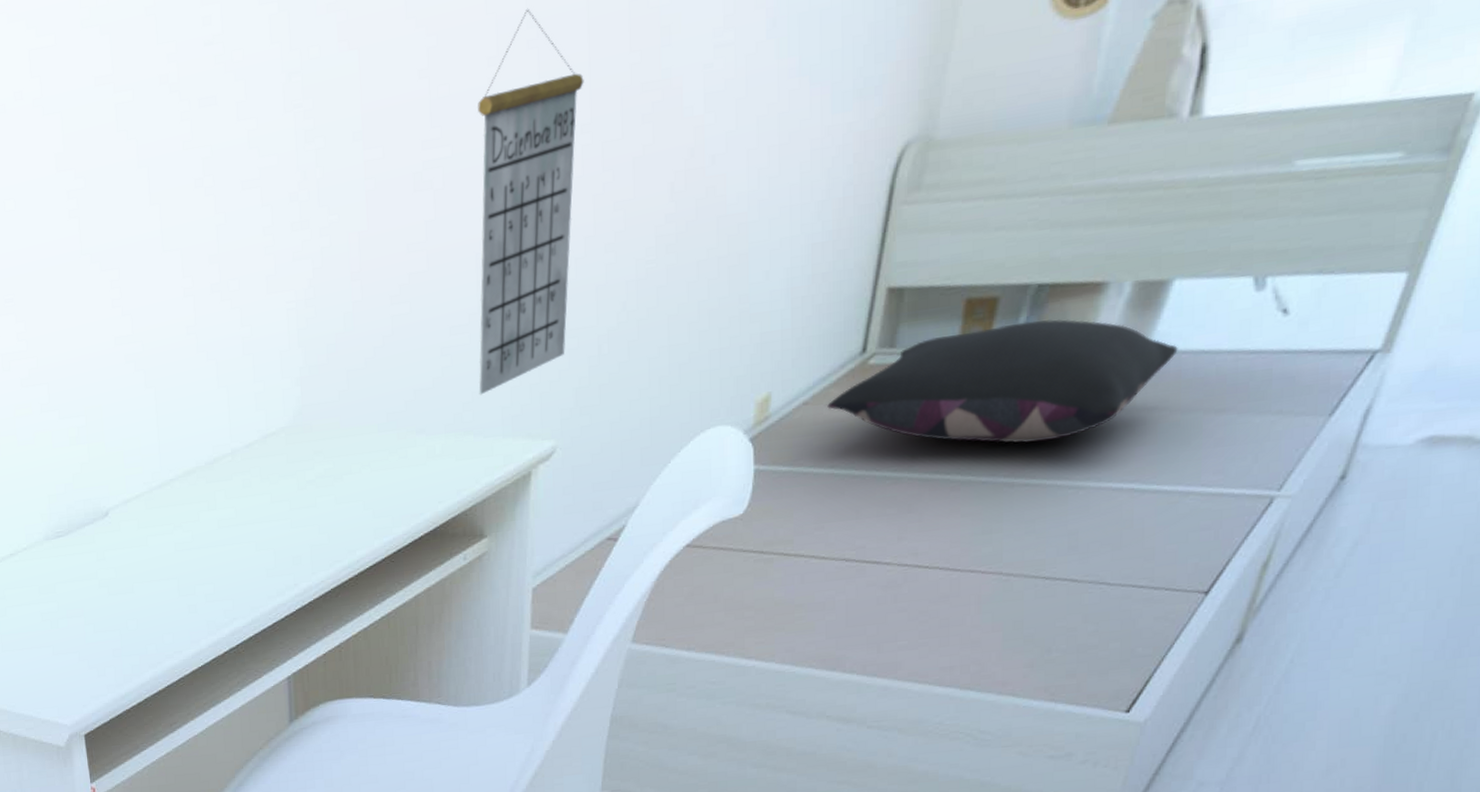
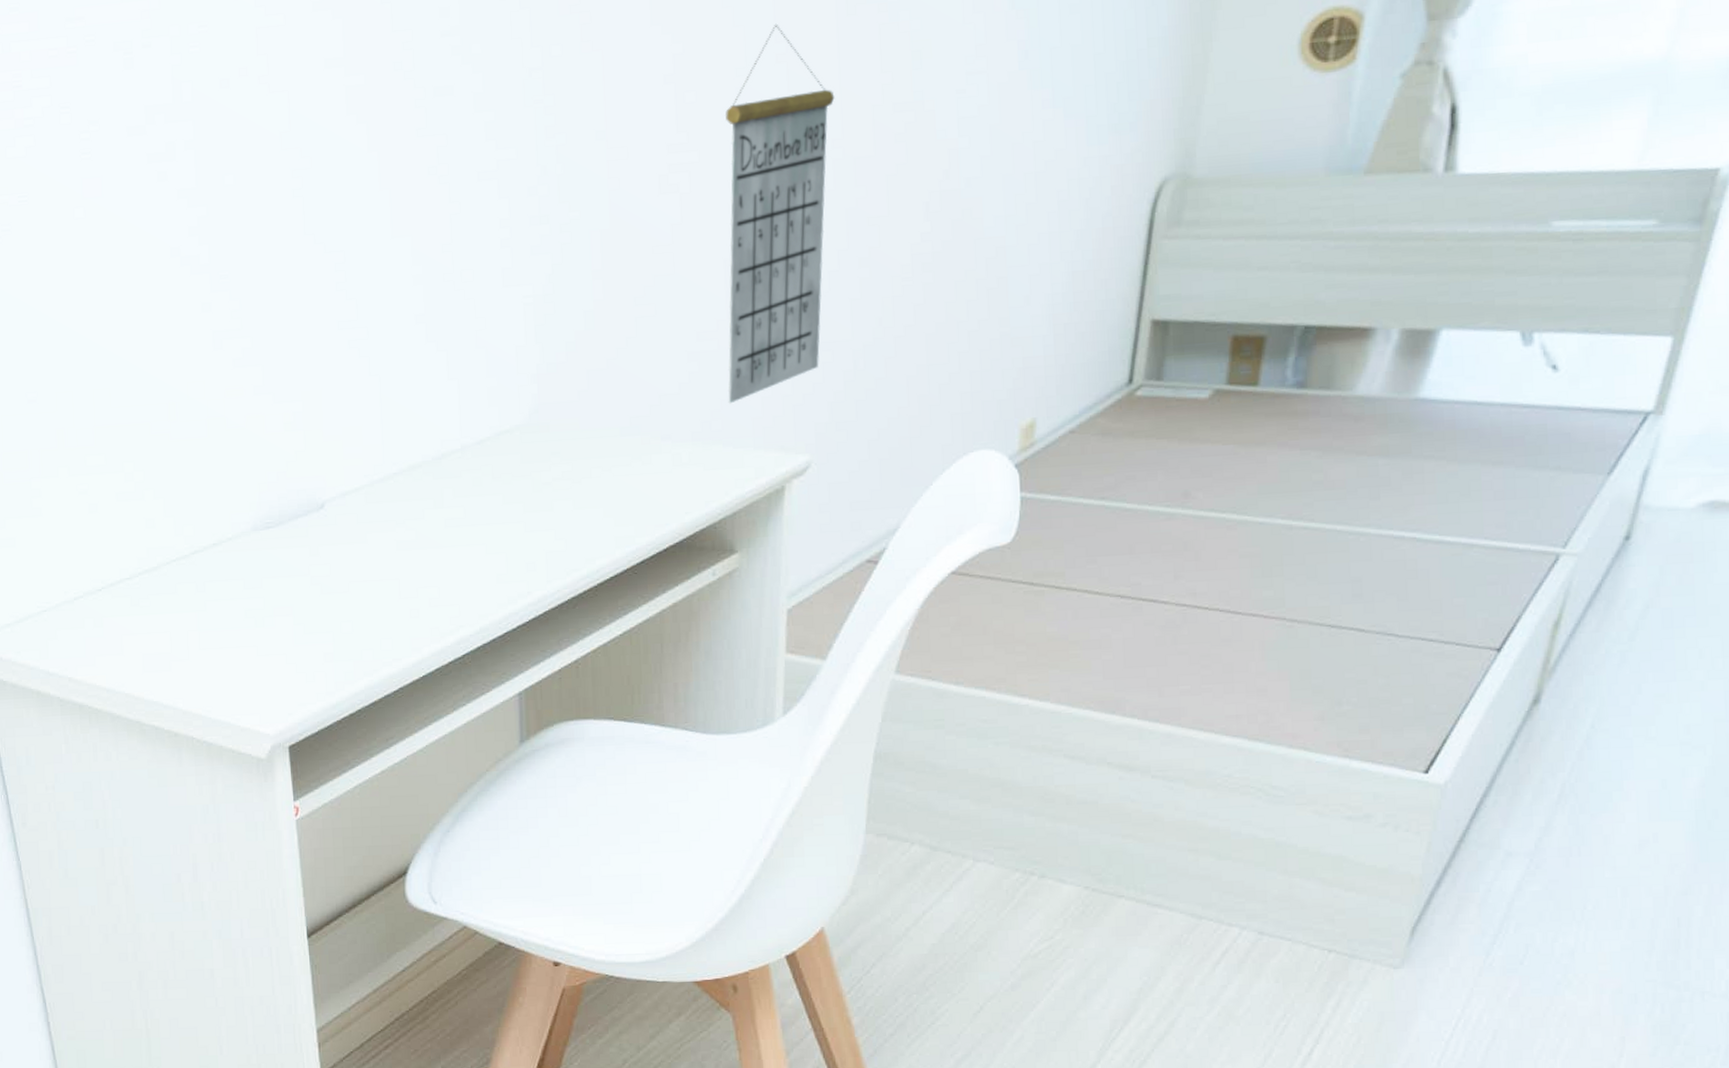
pillow: present [827,319,1178,443] -> none [1095,362,1450,485]

